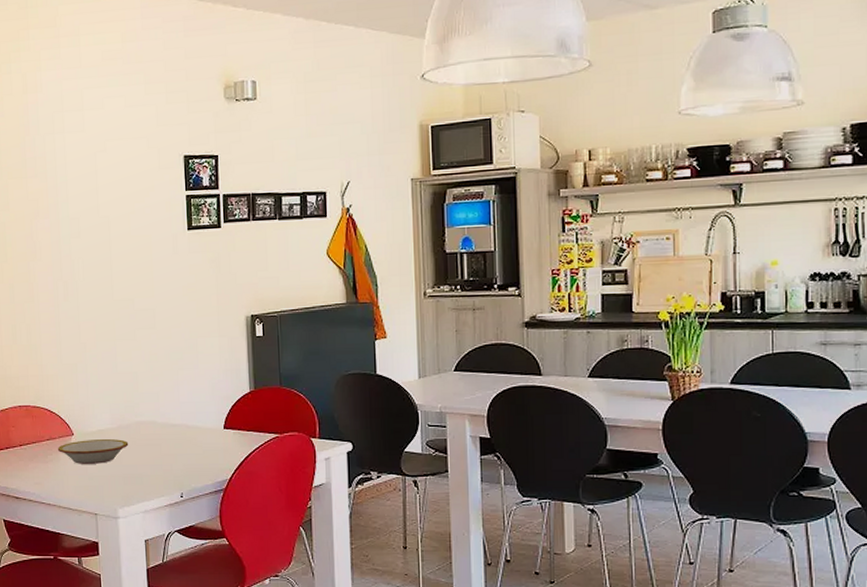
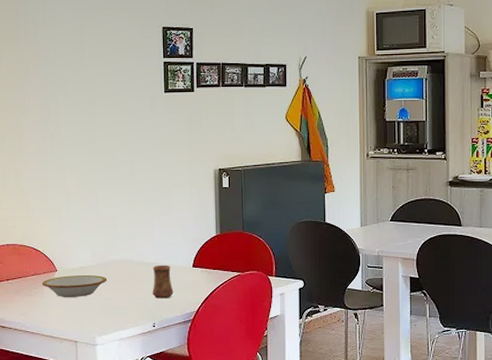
cup: none [179,426,203,465] -> present [152,265,174,299]

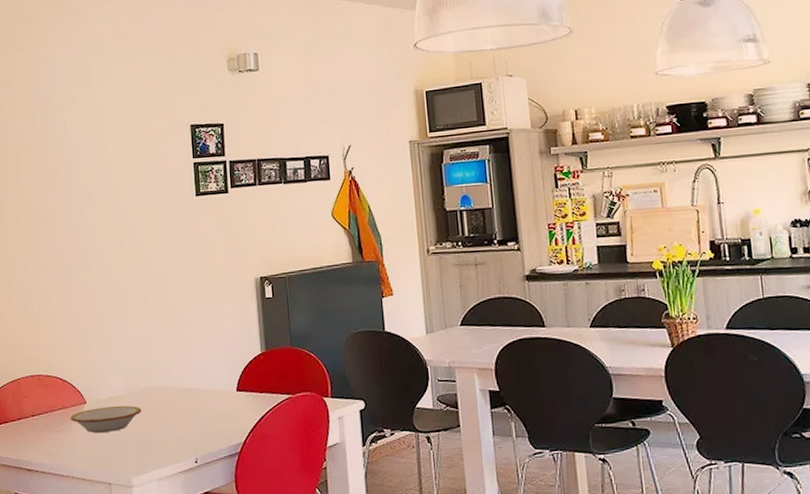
cup: present [152,265,174,299] -> none [192,390,217,430]

